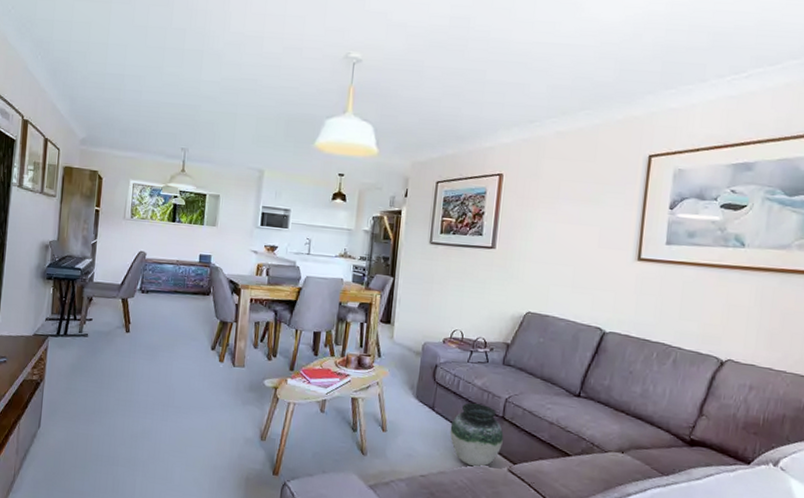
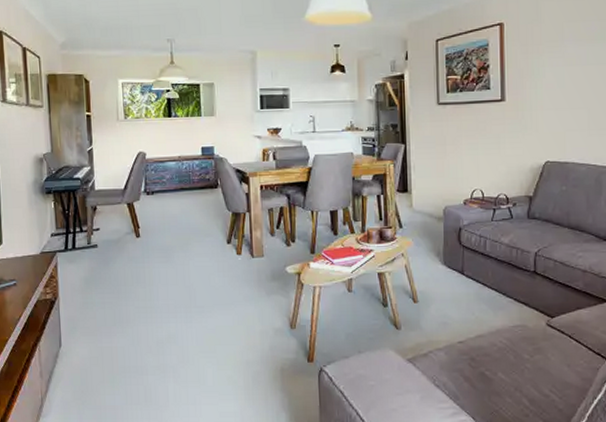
vase: present [449,403,504,468] -> none [482,262,538,326]

